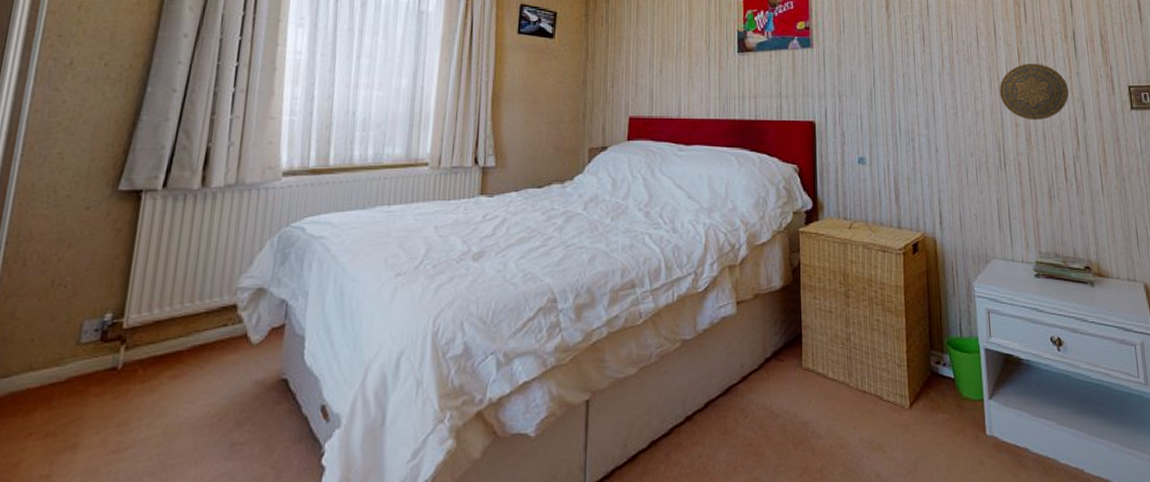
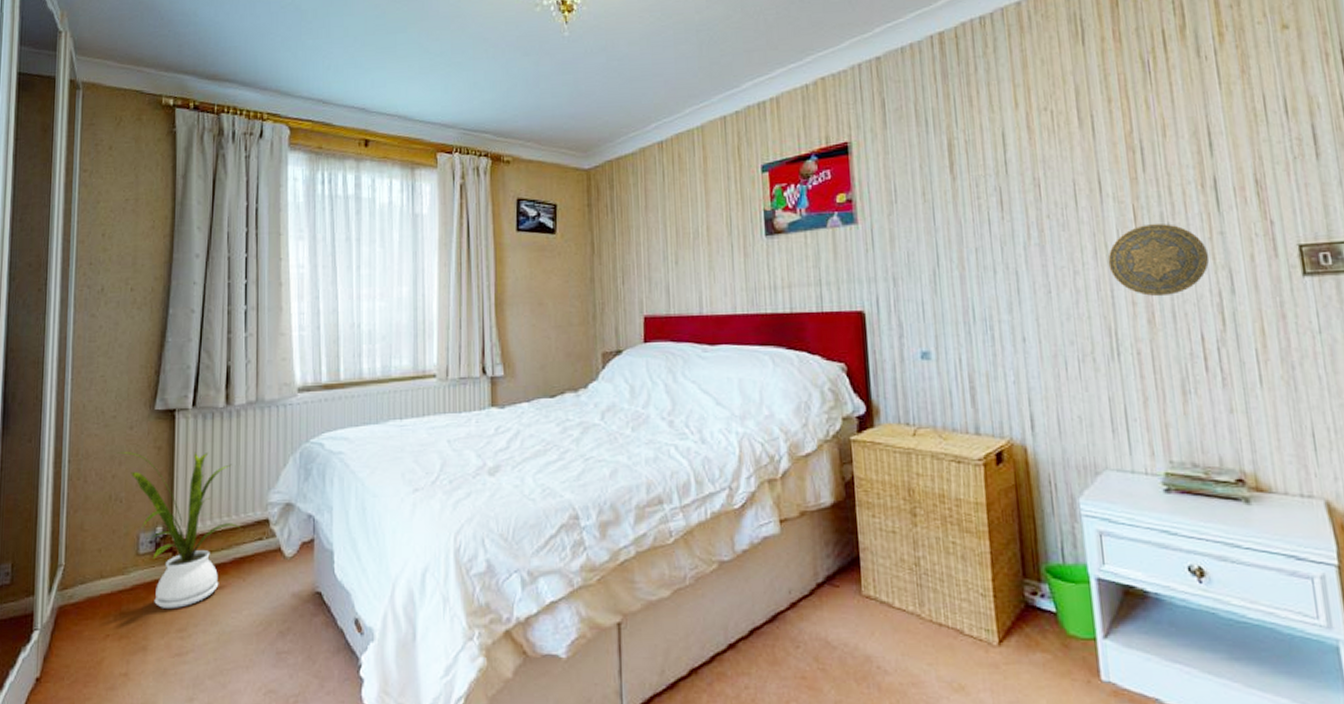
house plant: none [68,234,204,401] -> present [118,452,241,608]

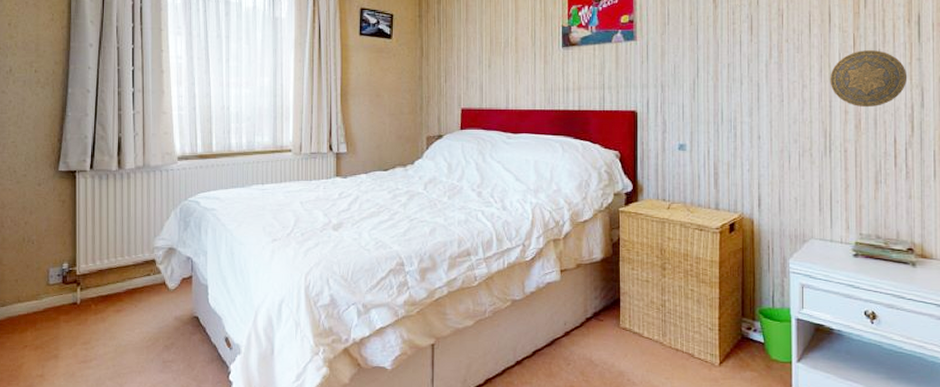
house plant: present [118,452,241,608] -> none [29,204,132,326]

